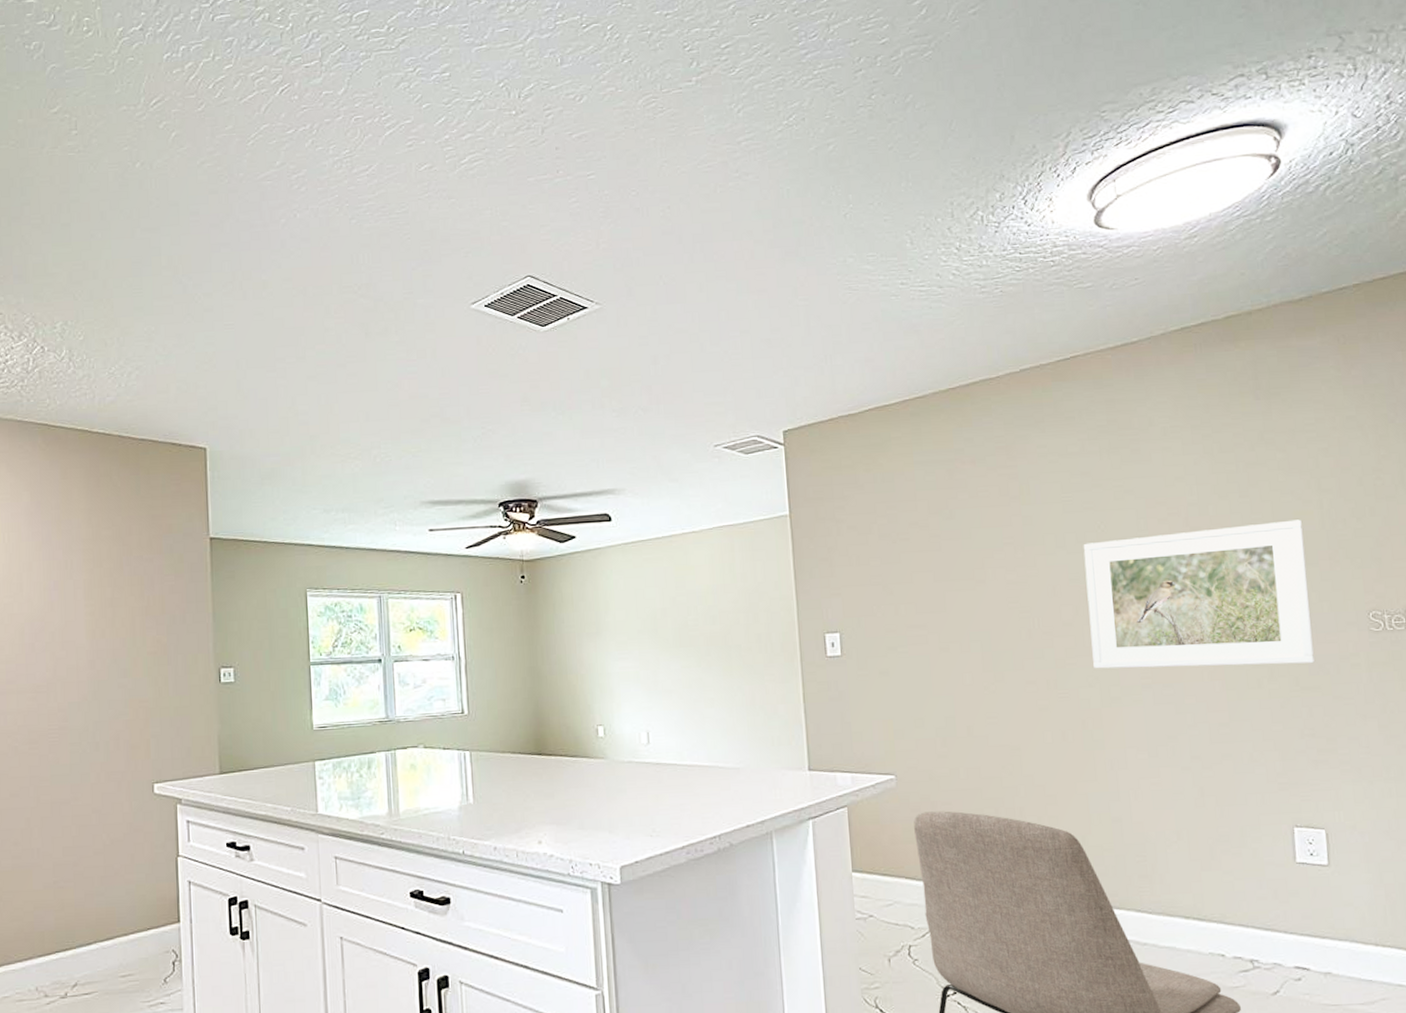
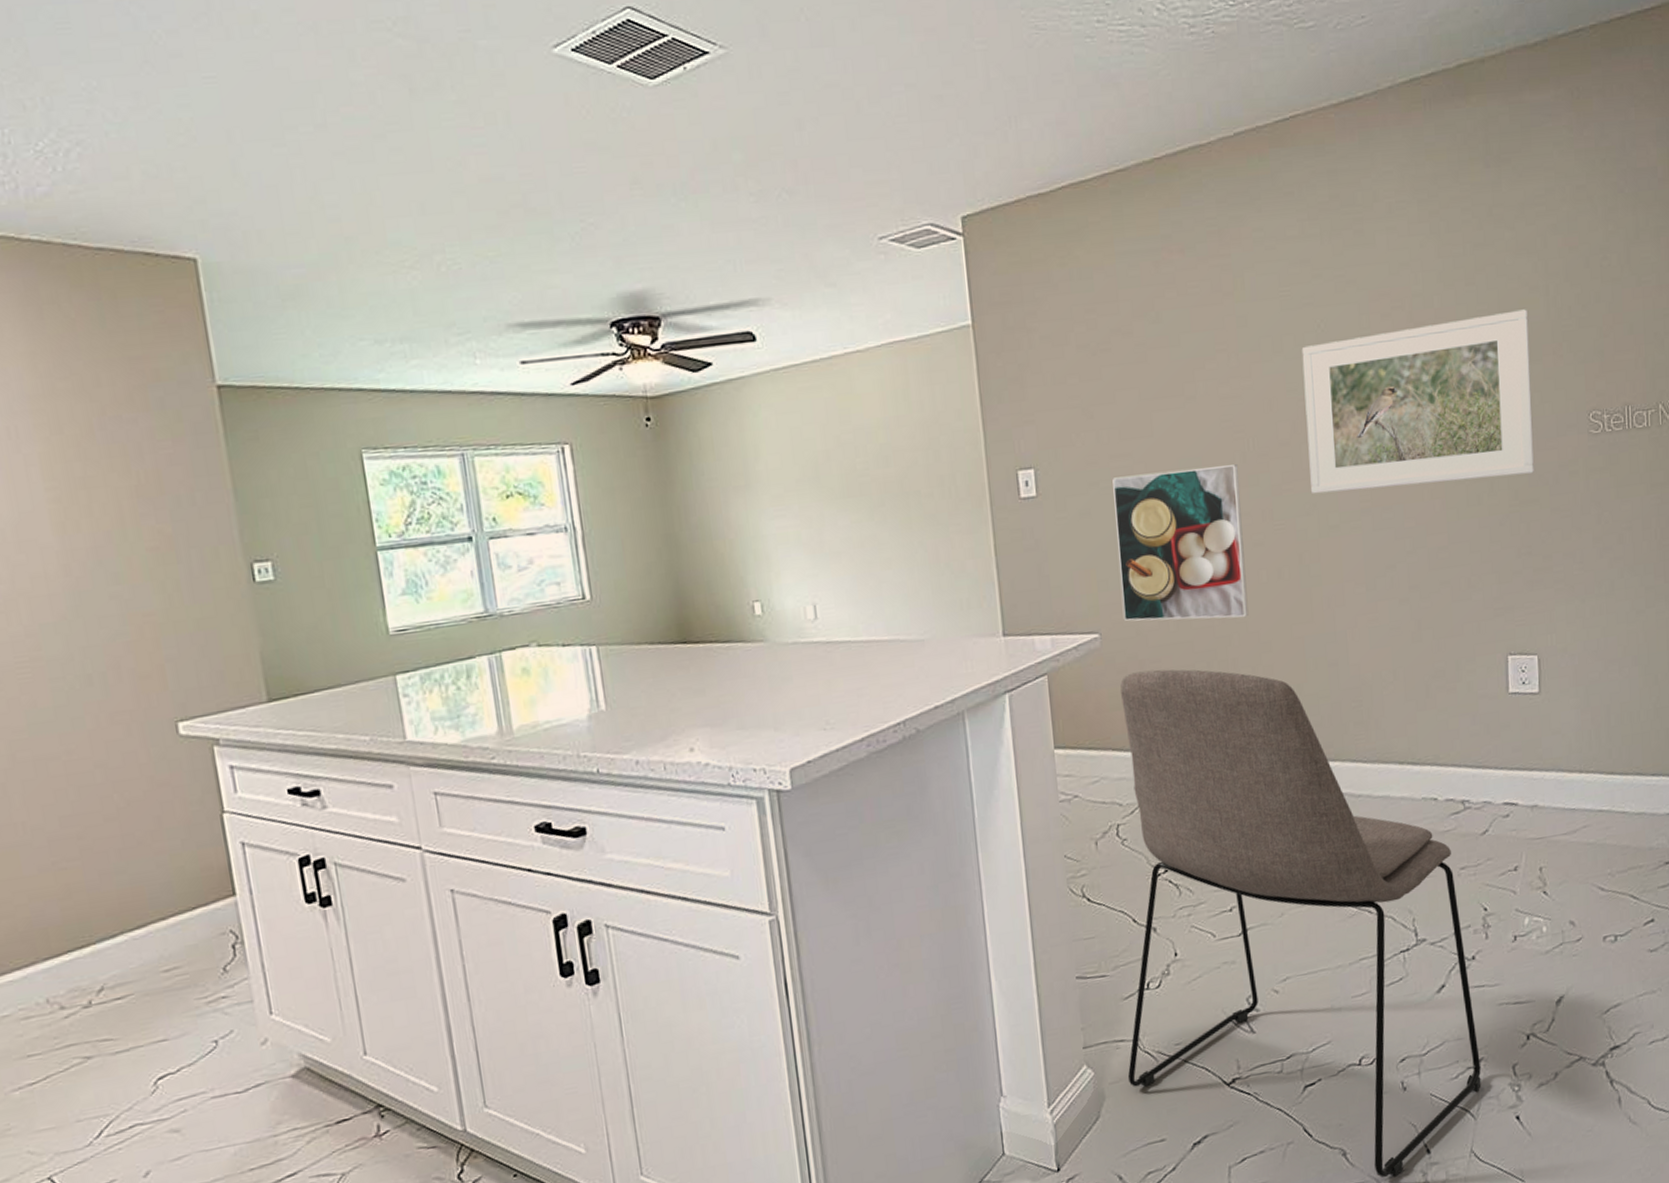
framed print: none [909,639,1034,772] -> present [1112,464,1249,621]

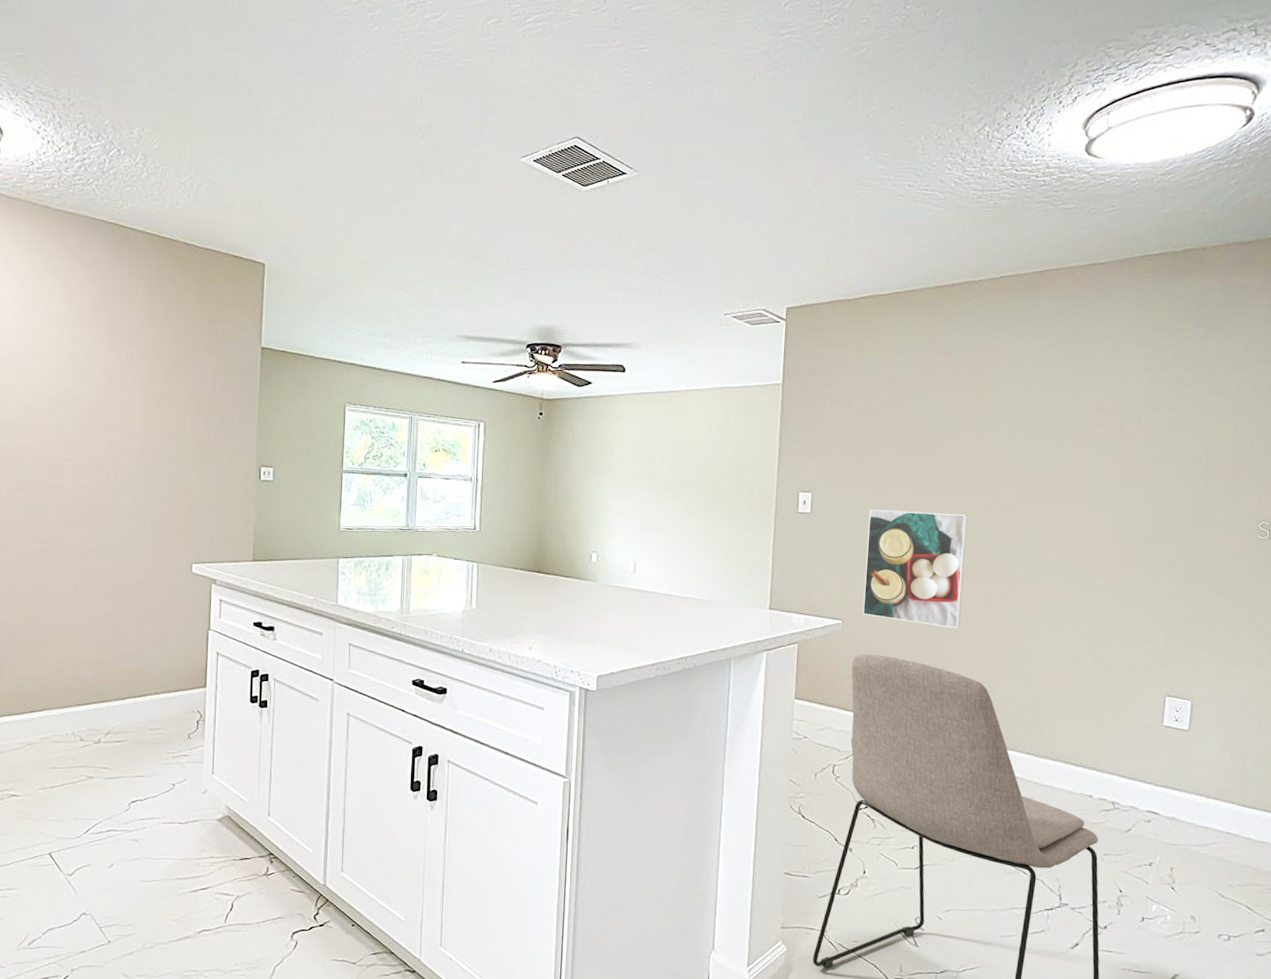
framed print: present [1301,309,1535,495] -> none [1023,436,1218,561]

